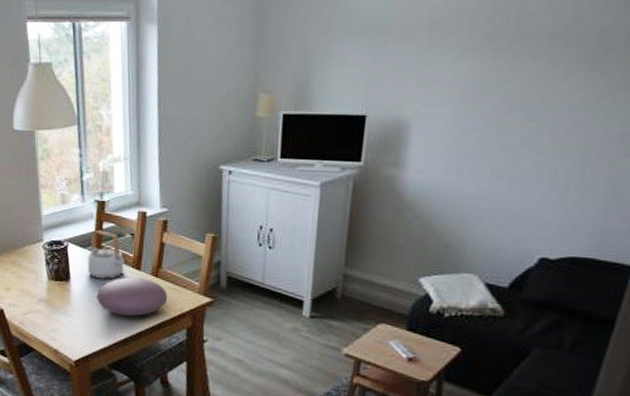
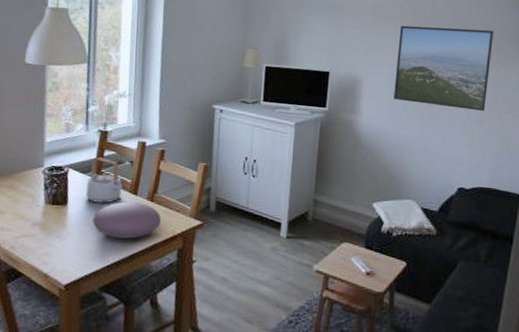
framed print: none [454,37,616,155] -> present [394,25,494,111]

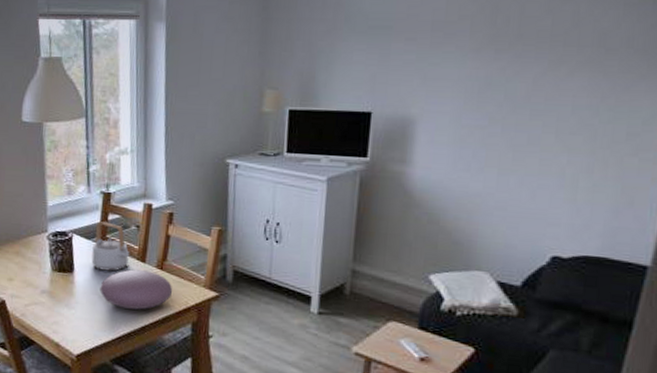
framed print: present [394,25,494,111] -> none [460,40,616,154]

